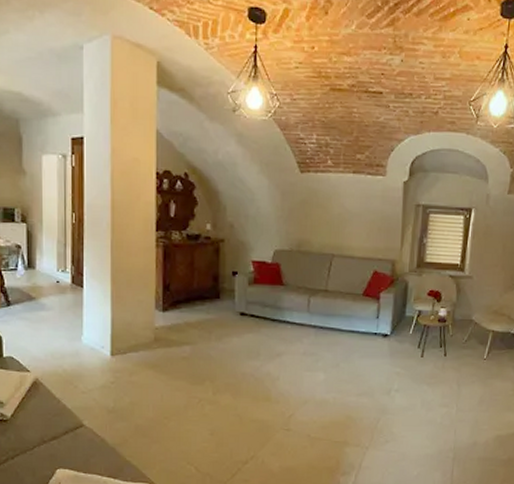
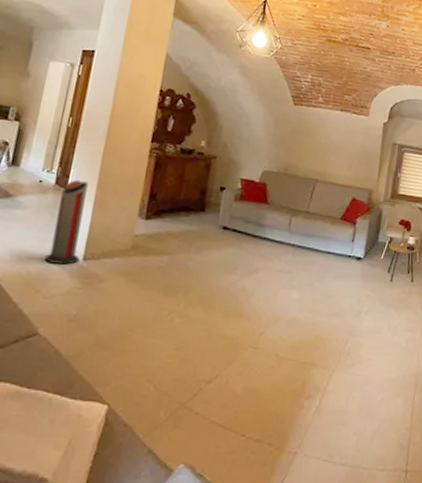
air purifier: none [76,277,108,361] -> present [44,179,88,265]

